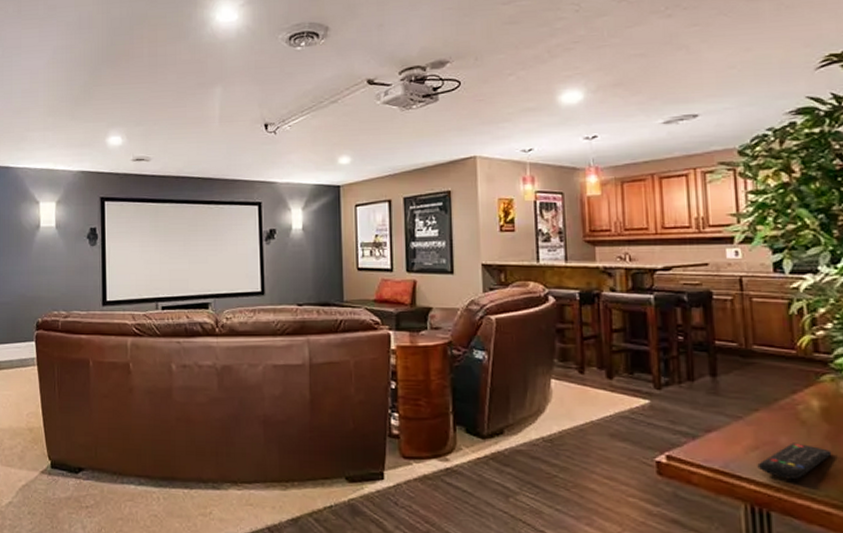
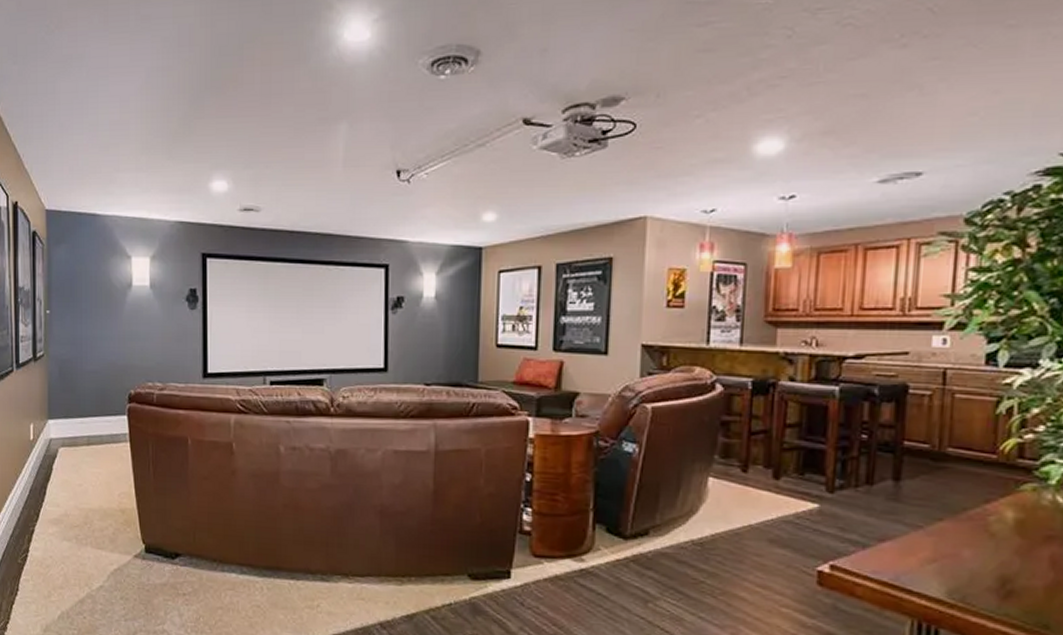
remote control: present [757,442,832,480] -> none [932,556,1020,596]

